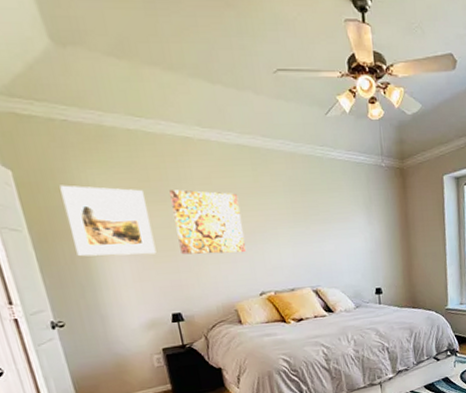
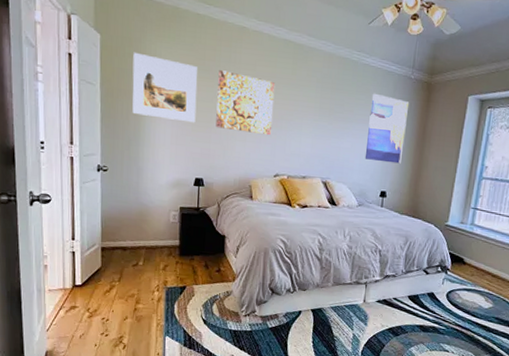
wall art: none [346,188,390,259] -> present [364,93,410,164]

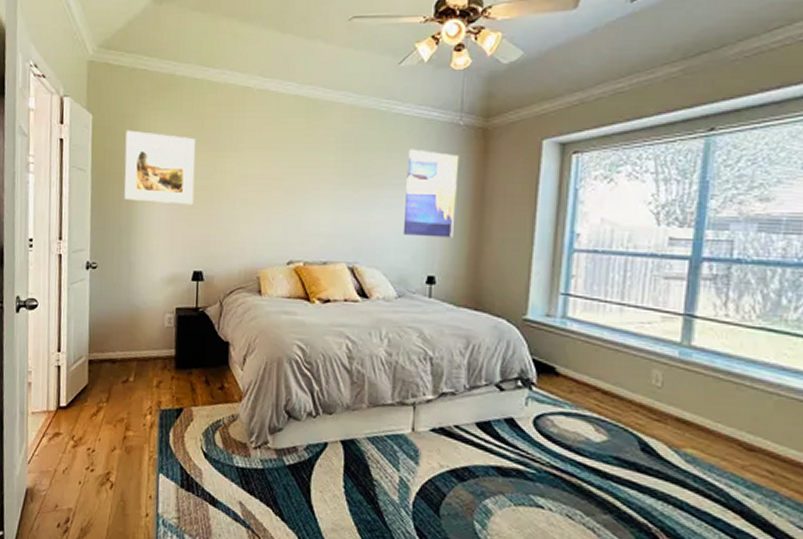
wall art: present [216,70,276,136] -> none [216,140,286,213]

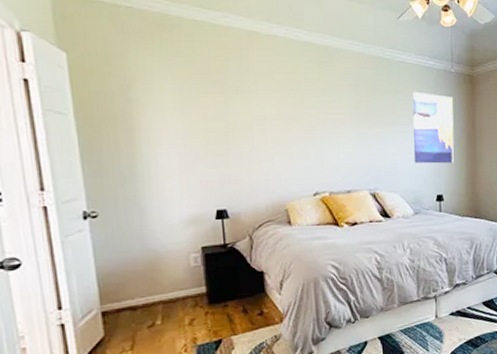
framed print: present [124,130,196,205] -> none [115,70,208,147]

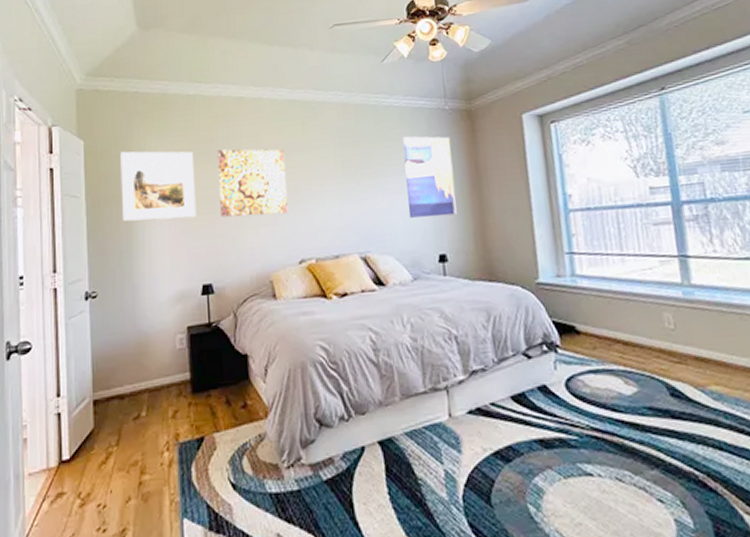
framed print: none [115,70,208,147] -> present [120,151,197,222]
wall art: none [229,82,303,151] -> present [218,149,288,218]

